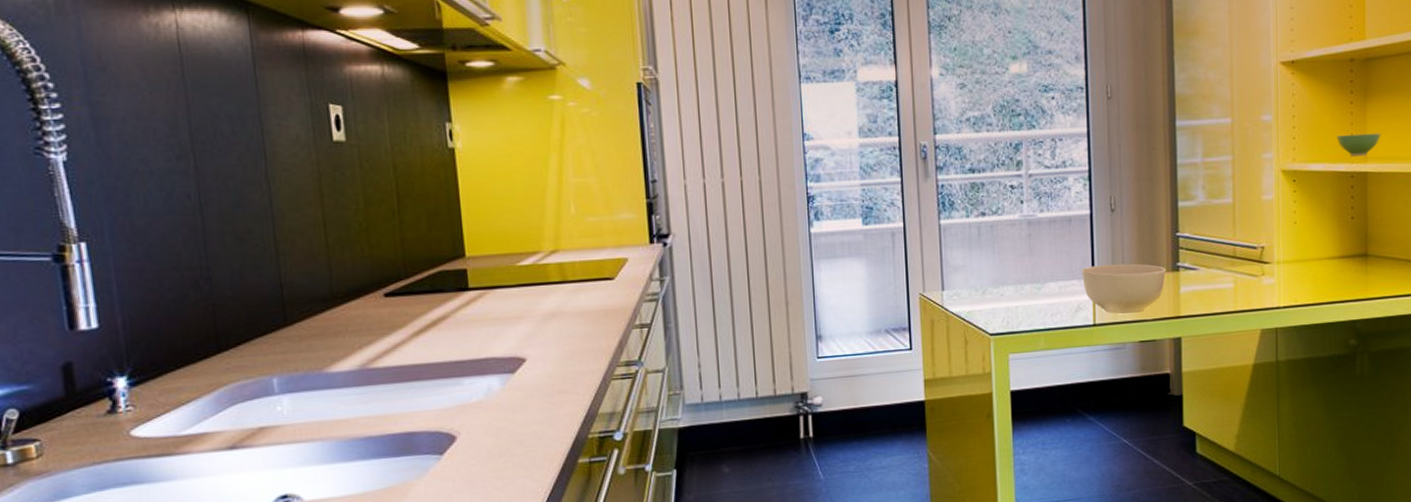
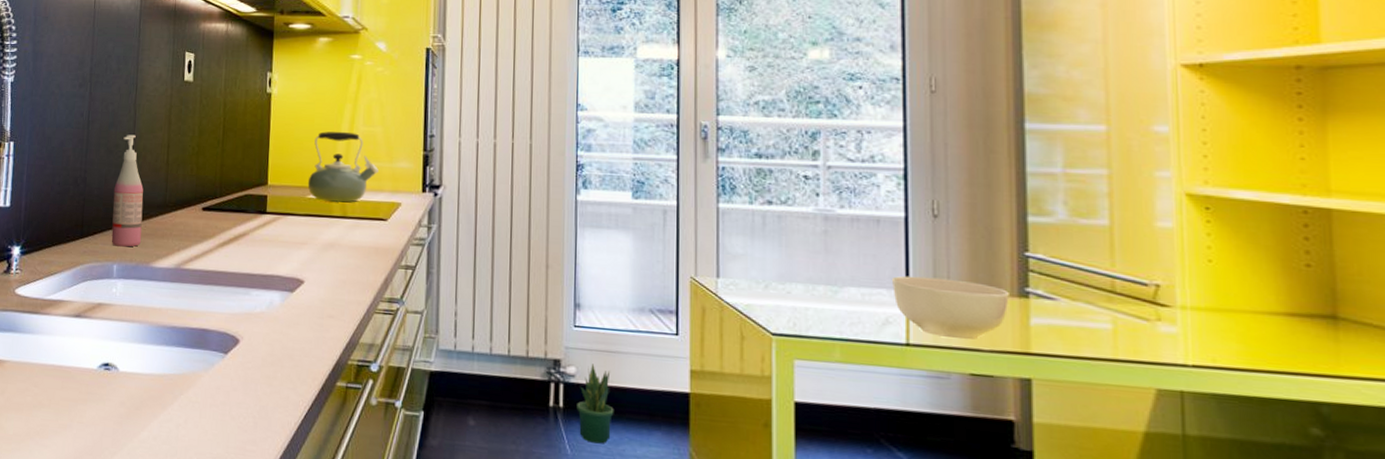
soap dispenser: none [255,215,308,356] -> present [111,134,143,247]
kettle: none [515,185,598,267] -> present [307,131,378,203]
planter: none [825,390,860,464] -> present [577,364,614,444]
bowl: present [1336,133,1381,157] -> none [1276,158,1354,189]

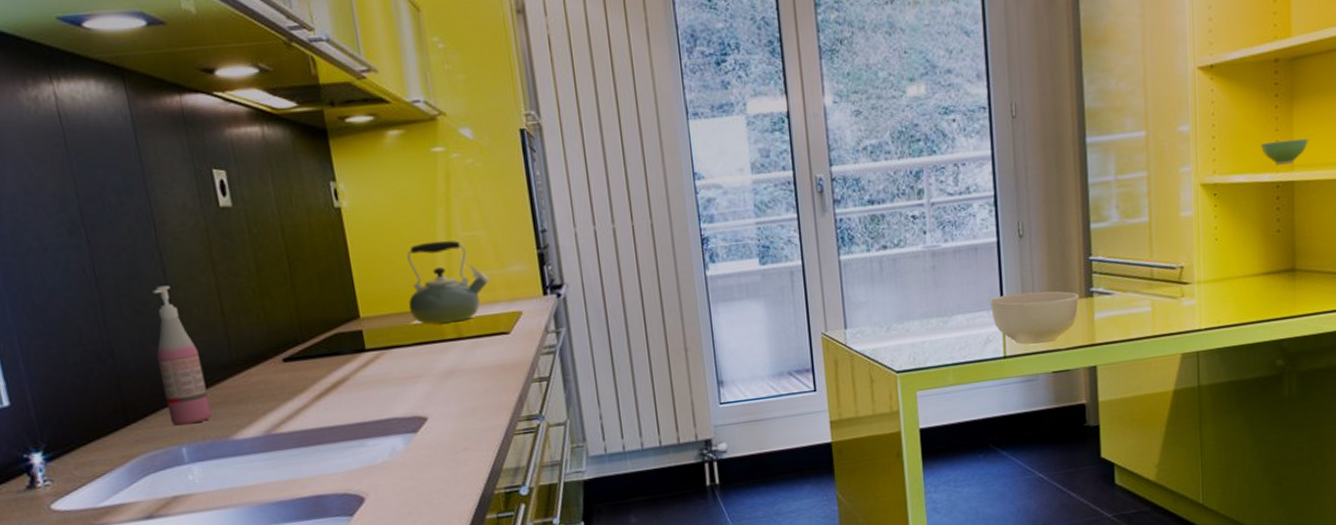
planter: present [577,364,614,444] -> none [732,436,767,510]
bowl: none [1276,158,1354,189] -> present [1260,138,1309,166]

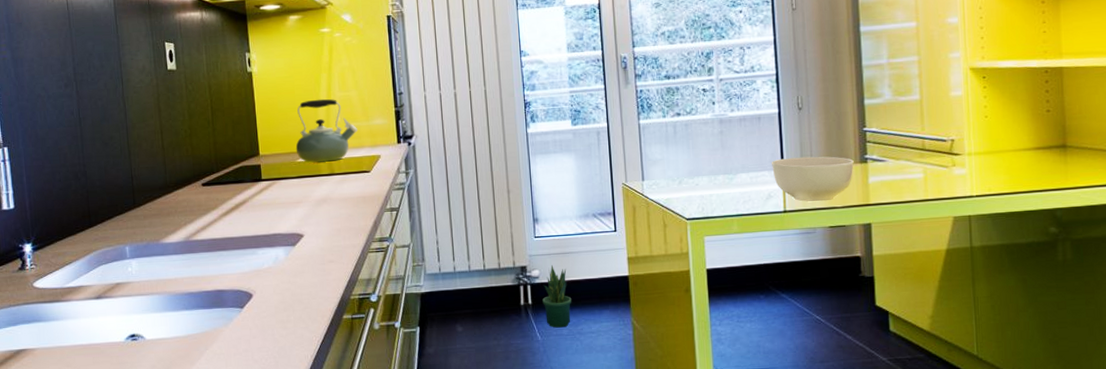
soap dispenser: present [152,285,213,426] -> none [115,125,149,230]
planter: none [732,436,767,510] -> present [542,265,572,328]
bowl: present [1260,138,1309,166] -> none [1028,29,1077,54]

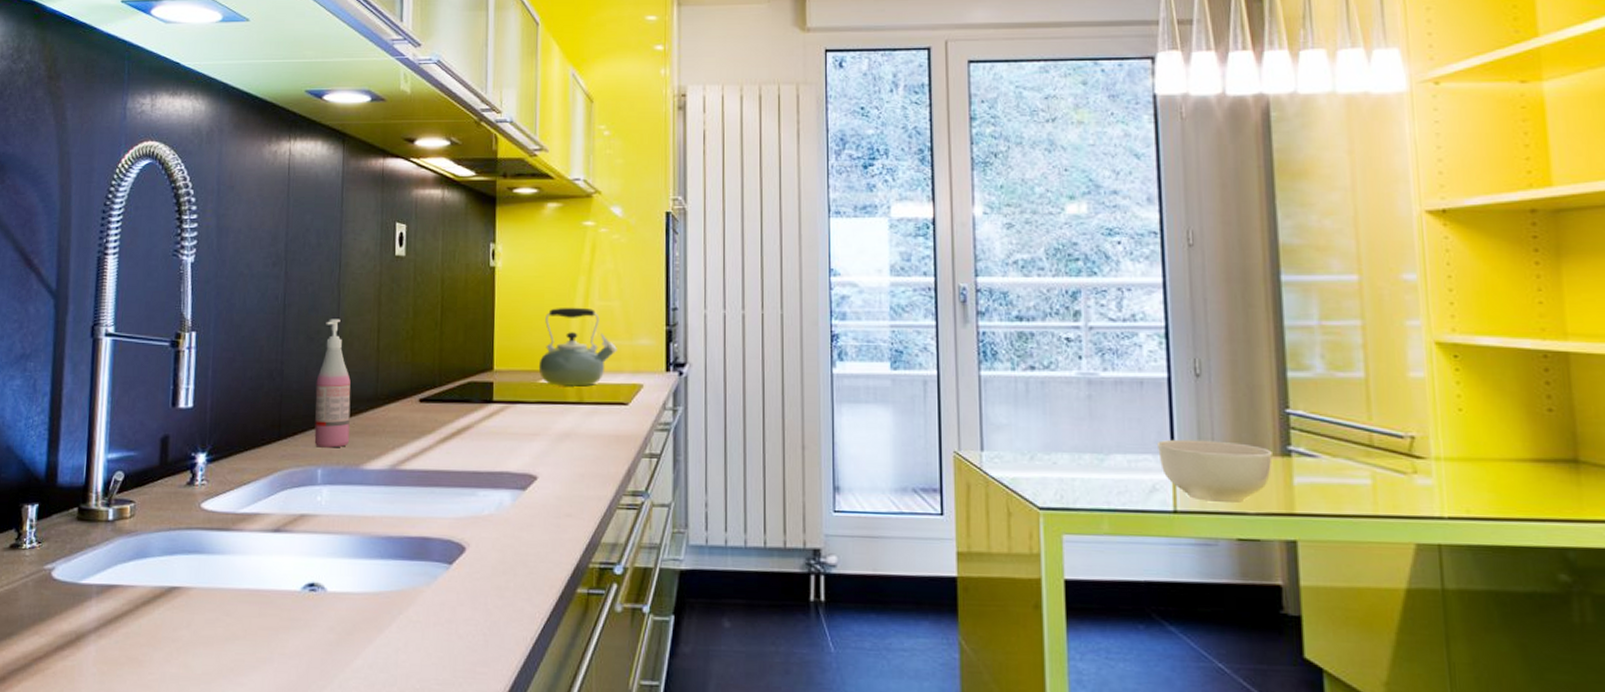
soap dispenser: none [115,125,149,230] -> present [314,318,351,448]
planter: present [542,265,572,328] -> none [839,551,879,639]

